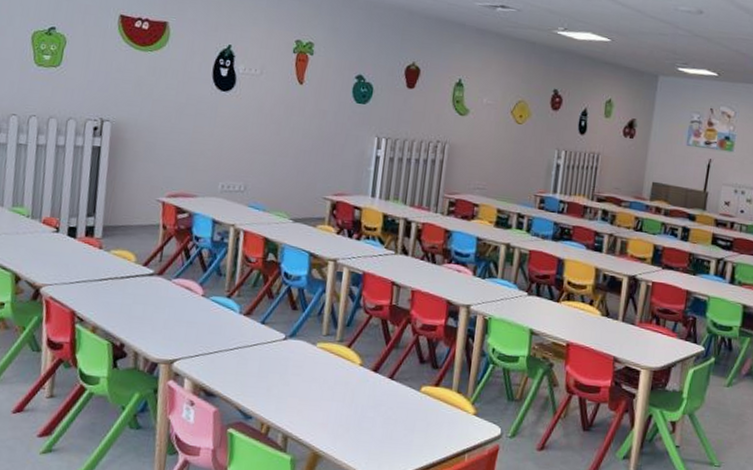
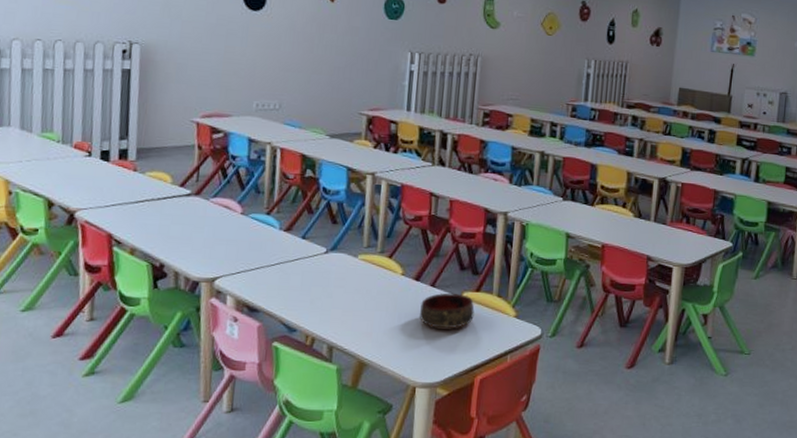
bowl: none [377,386,433,424] -> present [420,293,475,329]

